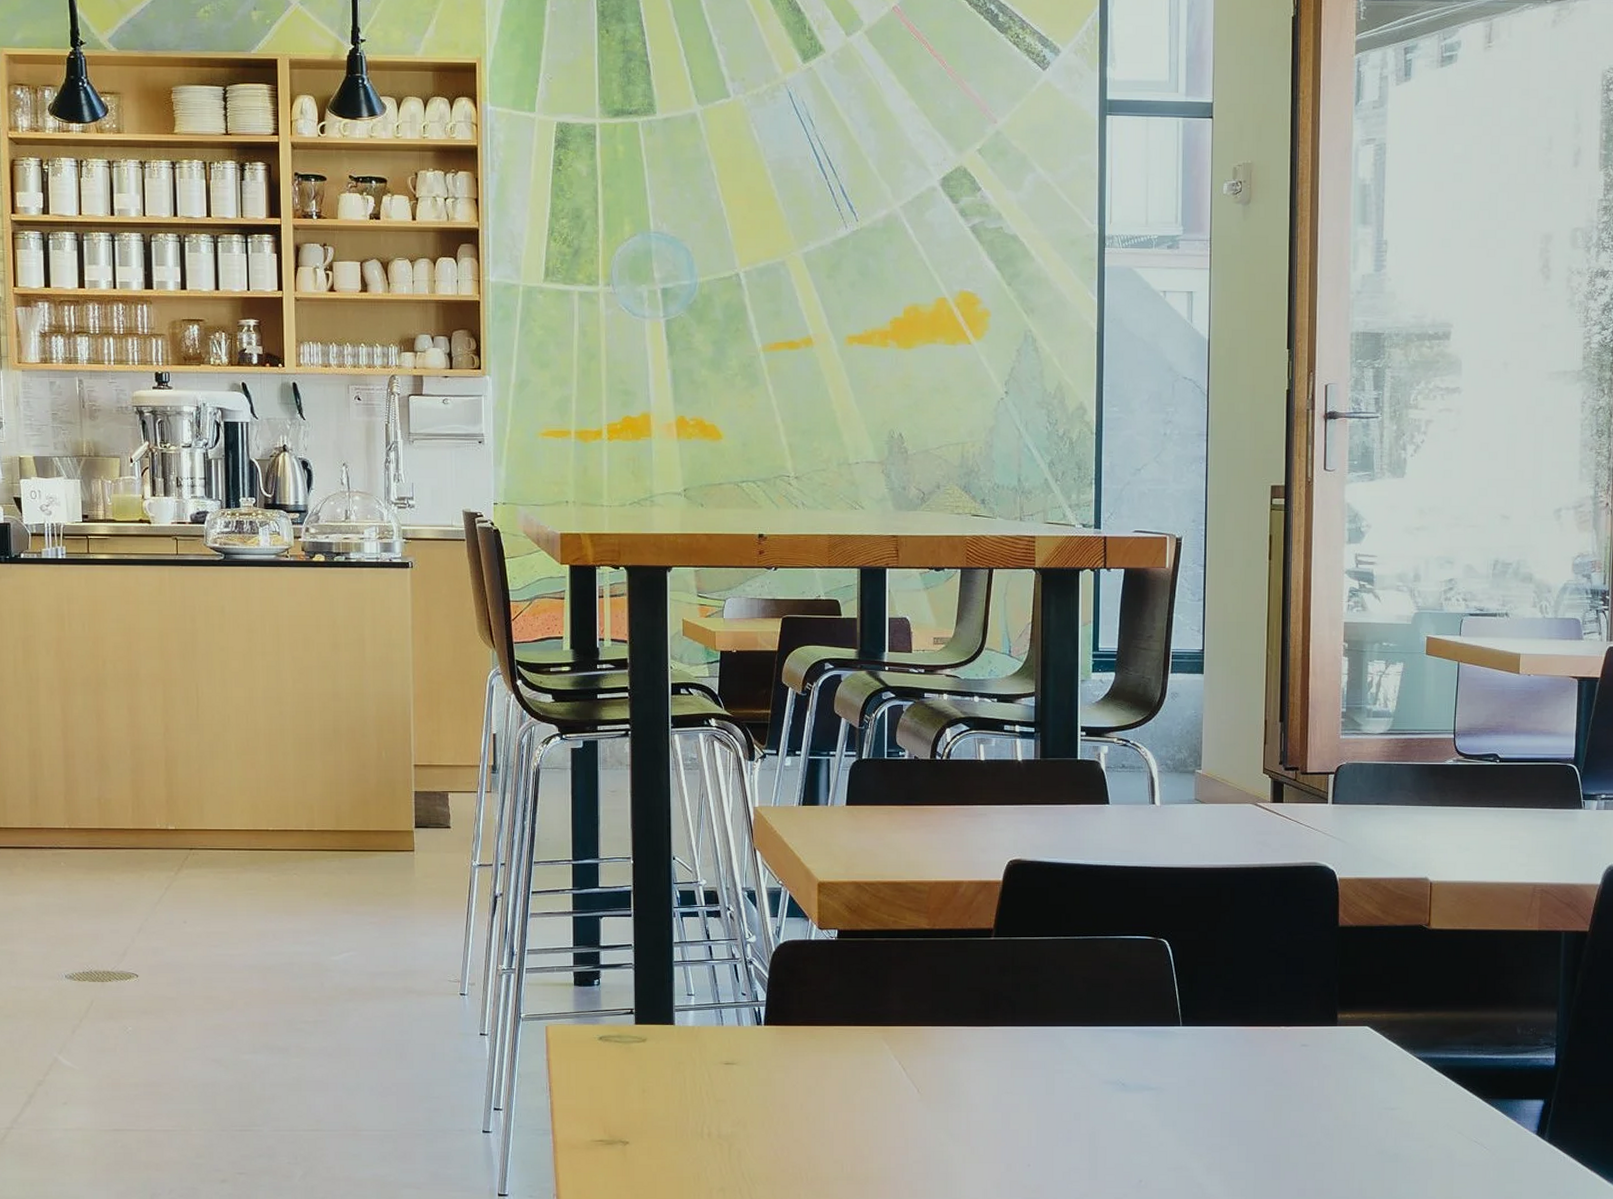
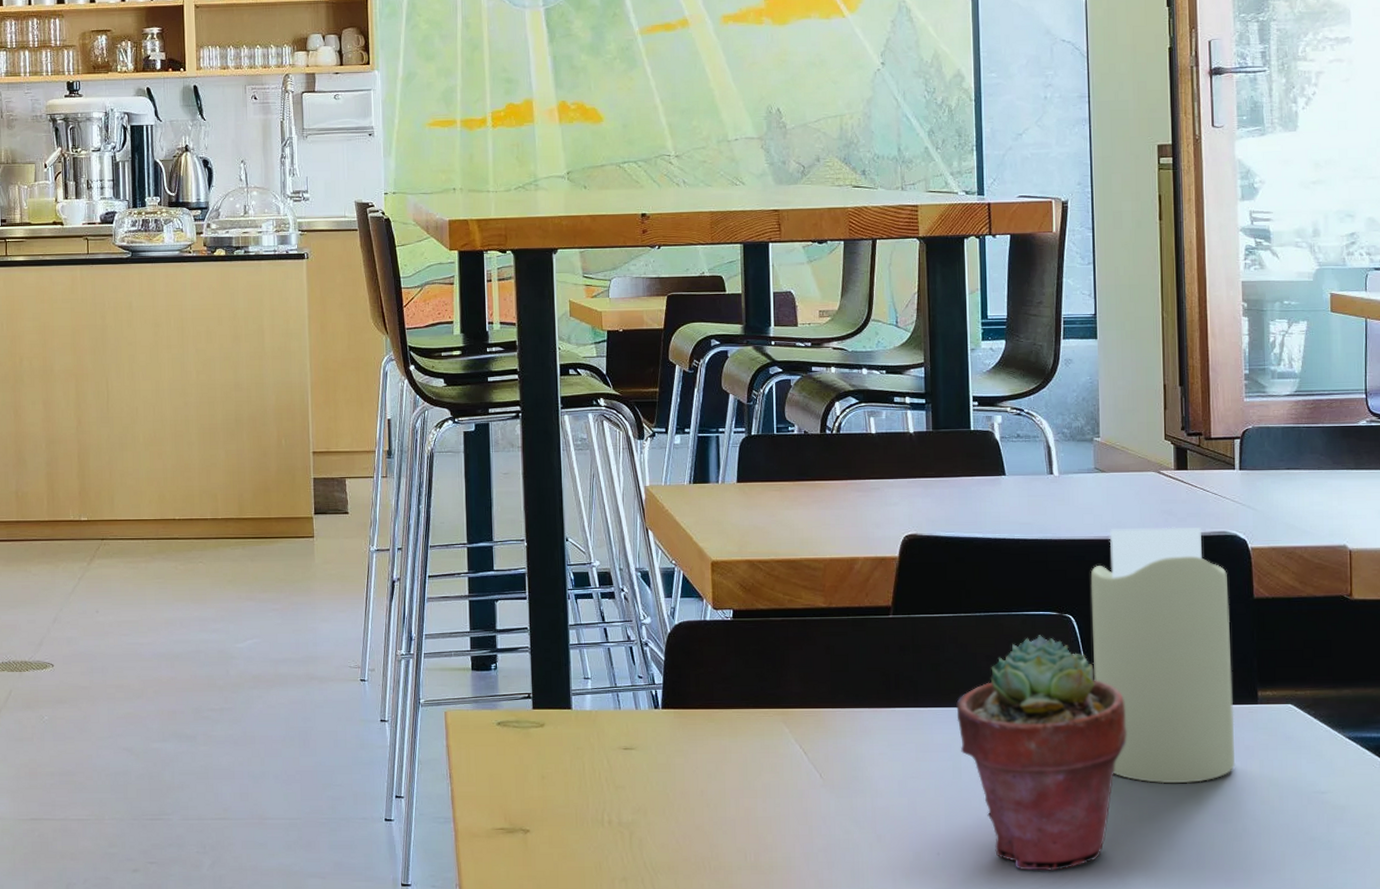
potted succulent: none [1052,958,1213,1181] -> present [956,635,1127,871]
candle: none [1184,857,1316,1100] -> present [1090,527,1236,784]

